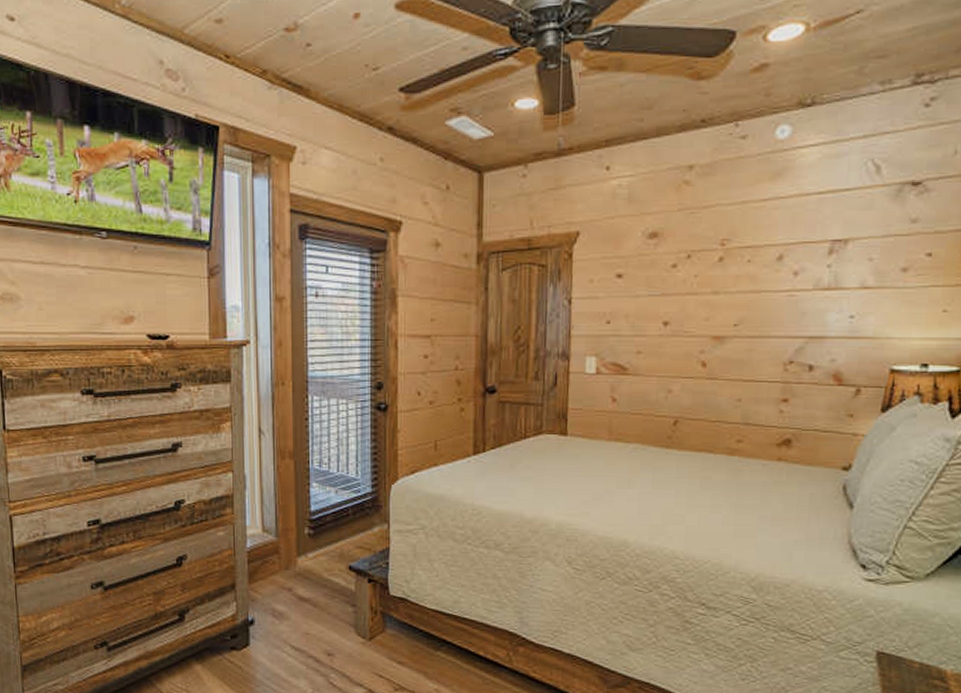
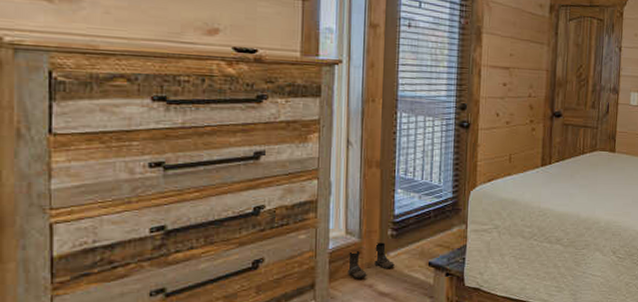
boots: none [265,542,313,581] -> present [347,242,395,278]

